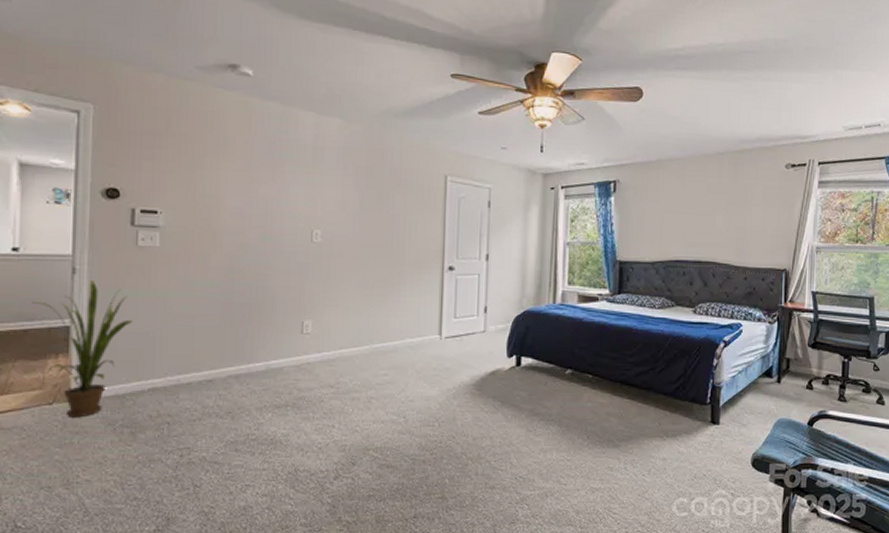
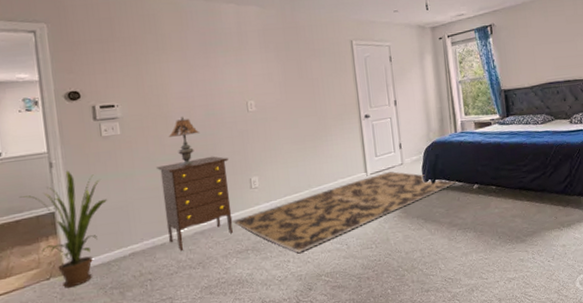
dresser: none [196,288,280,394] -> present [157,156,233,251]
table lamp: none [214,237,252,295] -> present [168,117,200,166]
rug: none [275,339,548,418] -> present [233,171,458,253]

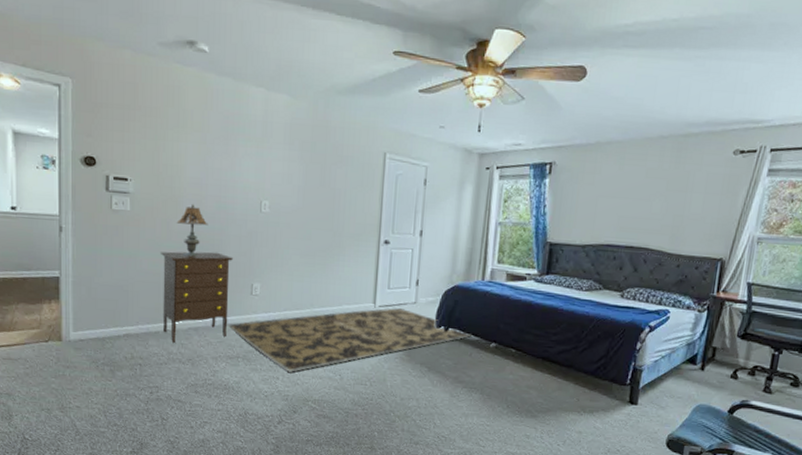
house plant: present [19,170,107,288] -> none [28,237,109,355]

